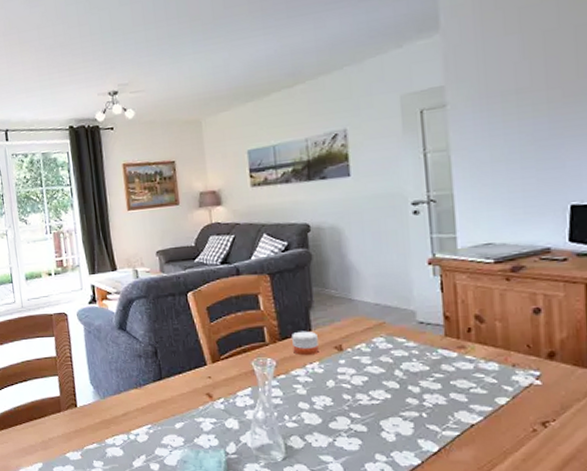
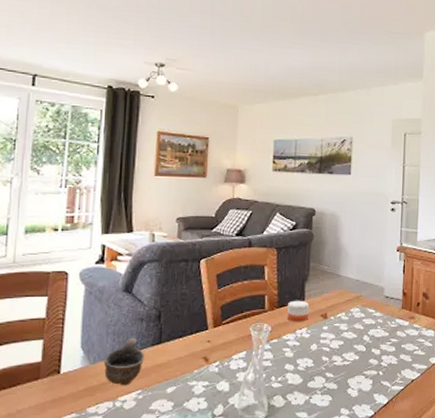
cup: none [112,374,149,420] -> present [103,338,146,386]

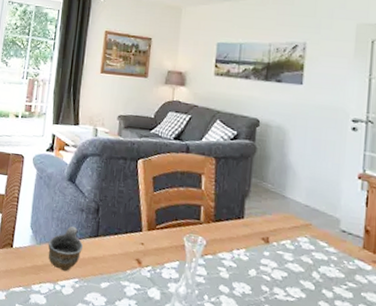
candle: present [287,300,309,322] -> none [224,216,249,242]

